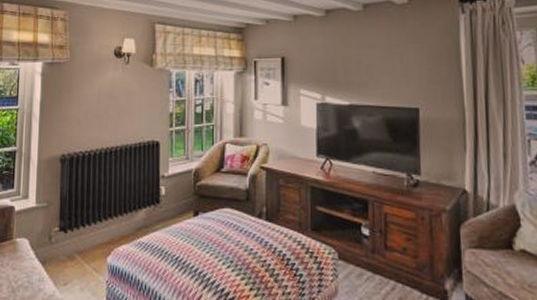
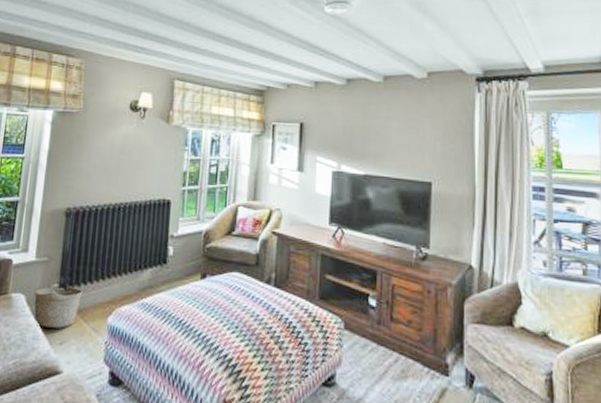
basket: none [37,228,82,270] -> present [34,284,83,328]

